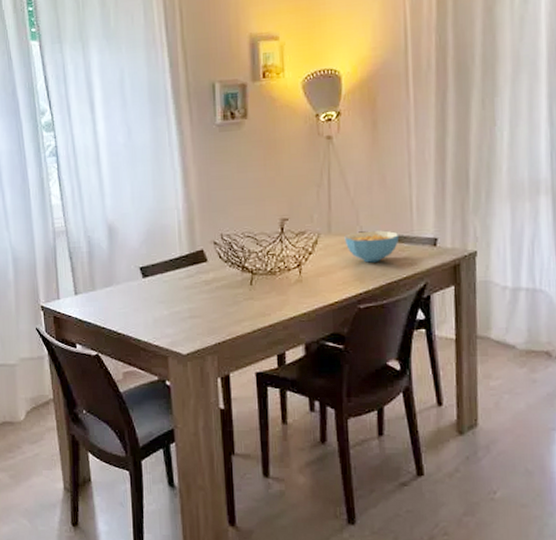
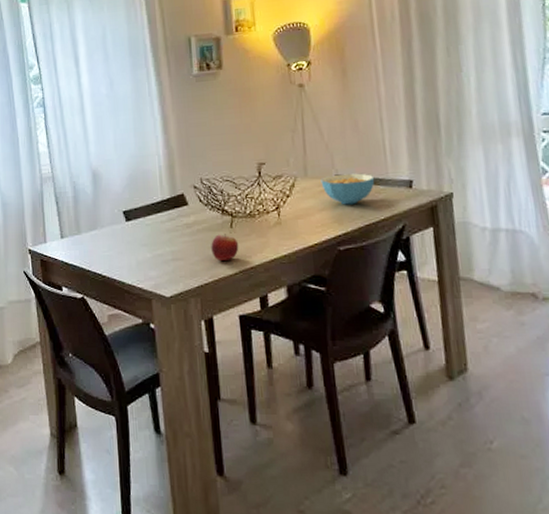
fruit: none [230,291,258,318] -> present [211,234,239,261]

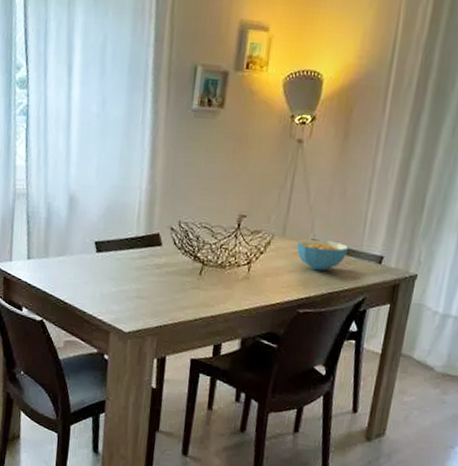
fruit: present [211,234,239,261] -> none [176,279,204,306]

